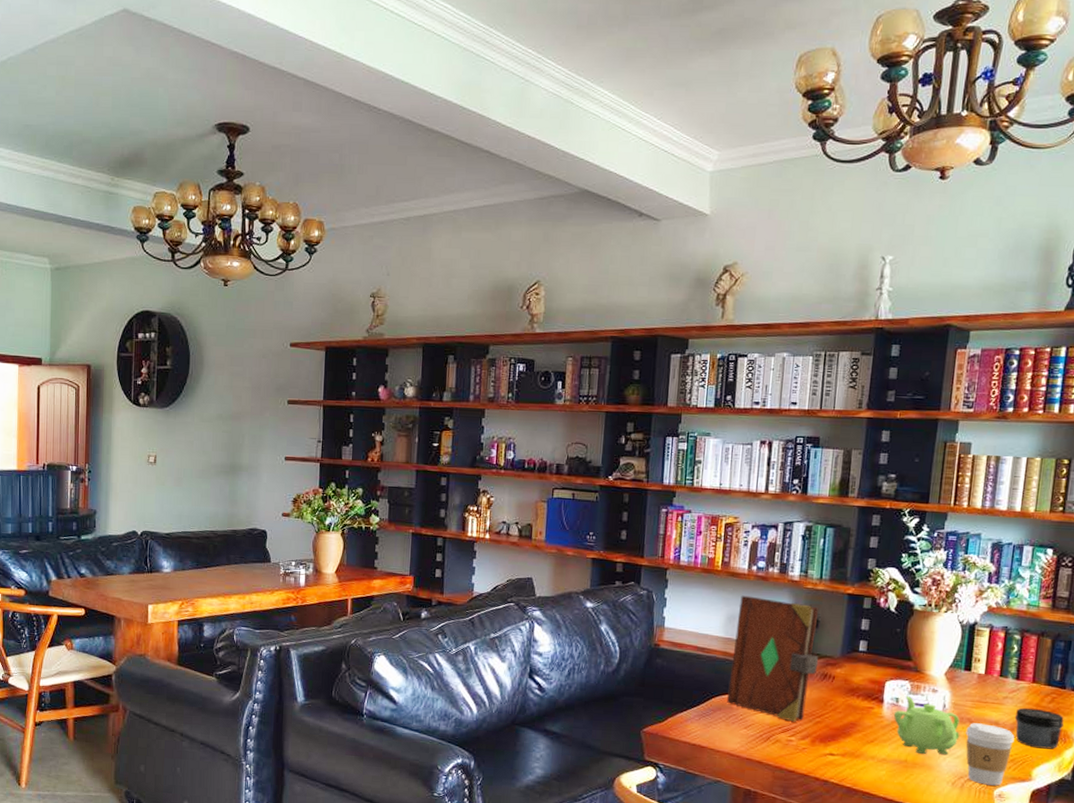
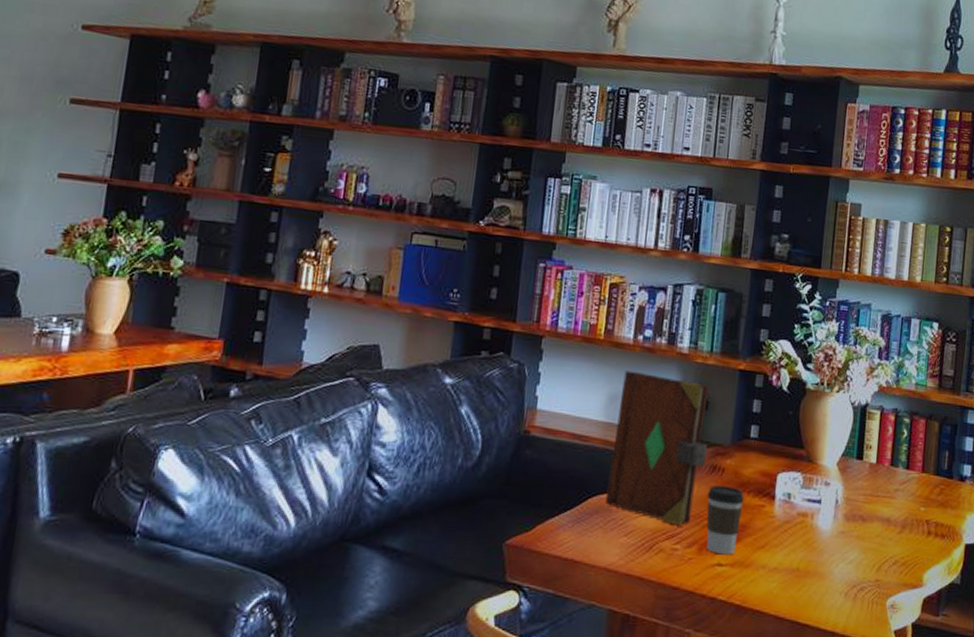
coffee cup: none [818,690,854,747] -> present [706,485,745,555]
teapot: present [893,696,960,756] -> none [785,491,853,561]
coffee cup: present [965,723,1015,786] -> none [858,521,906,595]
jar: present [1014,707,1064,749] -> none [905,501,952,549]

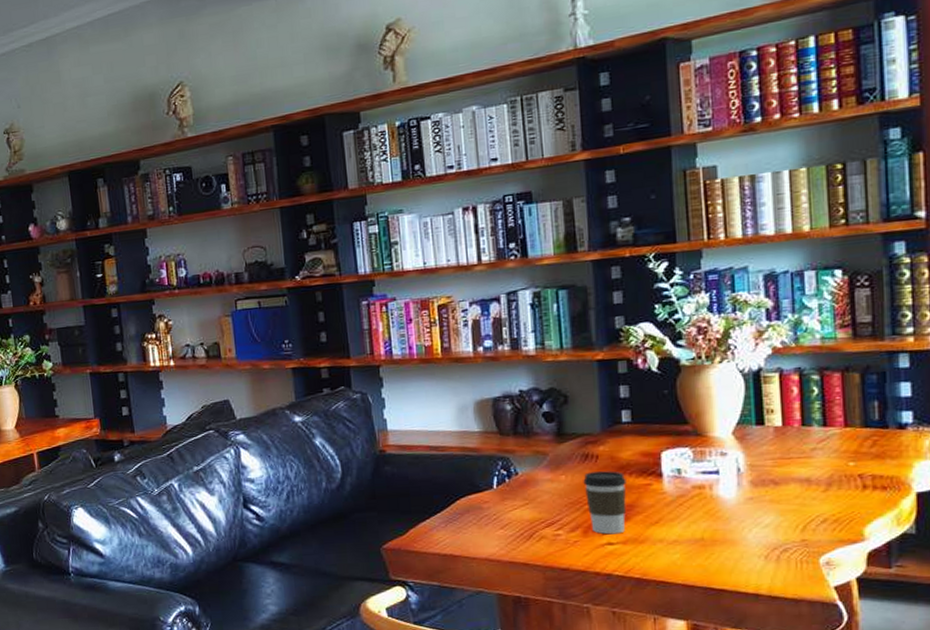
book: present [605,370,709,526] -> none [470,380,576,514]

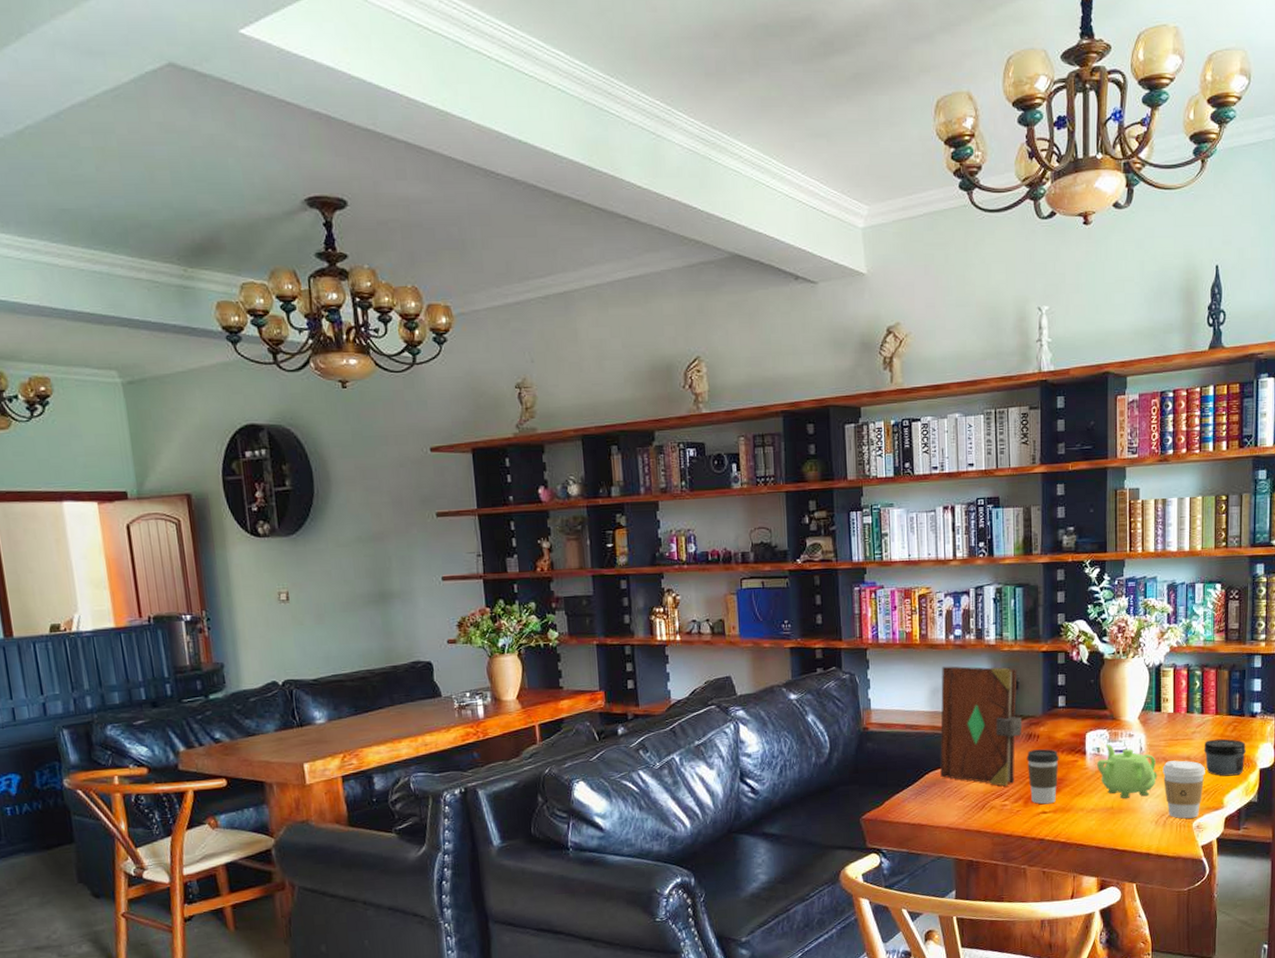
book: none [470,380,576,514] -> present [940,666,1023,787]
teapot: none [677,465,765,529] -> present [1096,744,1158,799]
coffee cup: none [771,483,834,554] -> present [1162,760,1205,819]
jar: none [829,456,894,502] -> present [1203,738,1246,777]

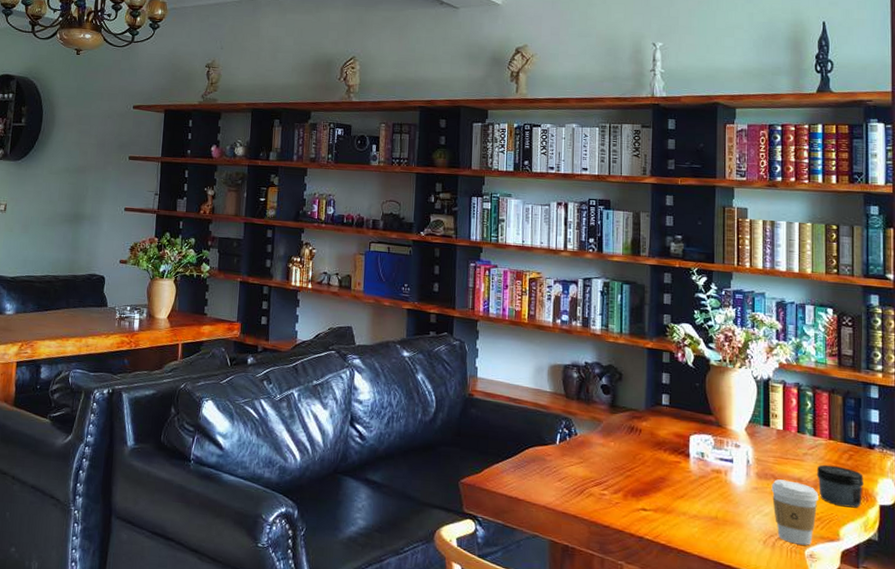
book: present [940,666,1023,787] -> none [540,347,625,476]
coffee cup: present [1026,749,1059,805] -> none [628,443,661,502]
teapot: present [1096,744,1158,799] -> none [700,451,766,513]

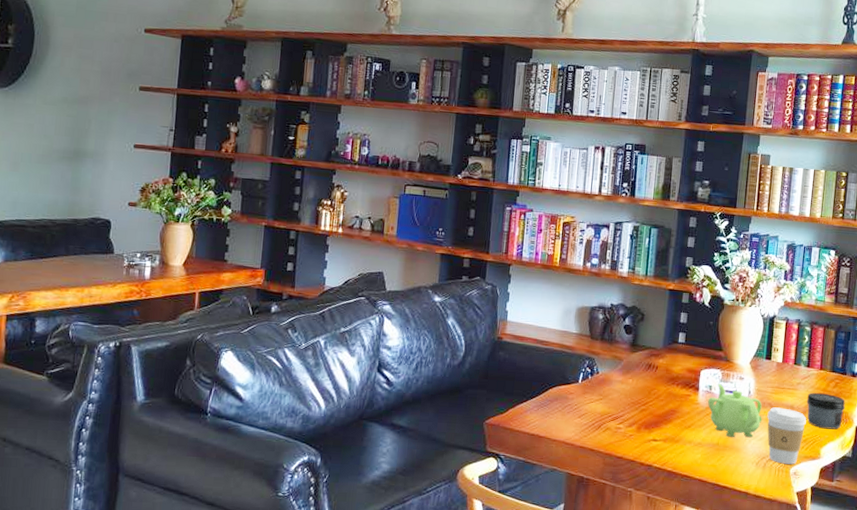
teapot: none [700,451,766,513] -> present [707,384,763,438]

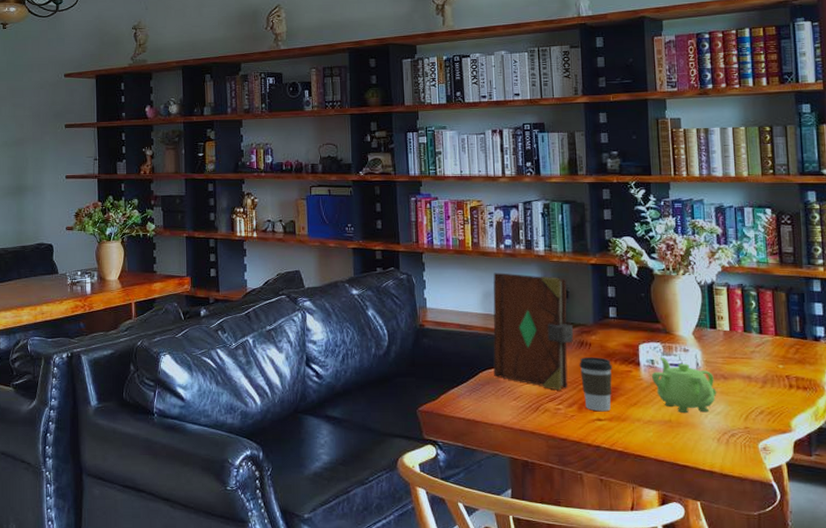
book: none [563,290,645,410] -> present [493,272,574,391]
coffee cup: none [644,379,674,433] -> present [579,357,612,412]
coffee cup: present [767,407,806,465] -> none [721,379,768,439]
jar: present [806,392,845,430] -> none [764,360,812,399]

